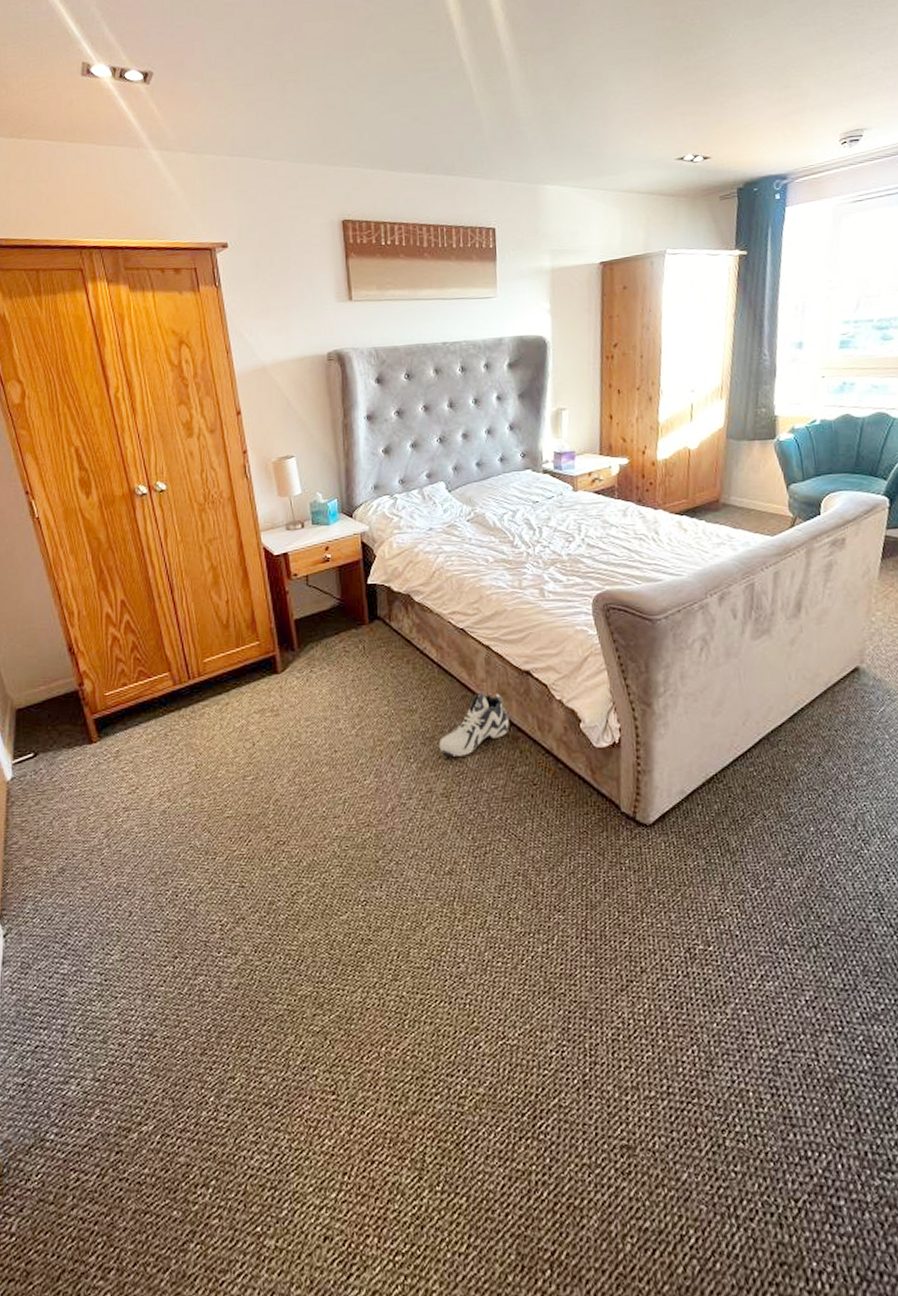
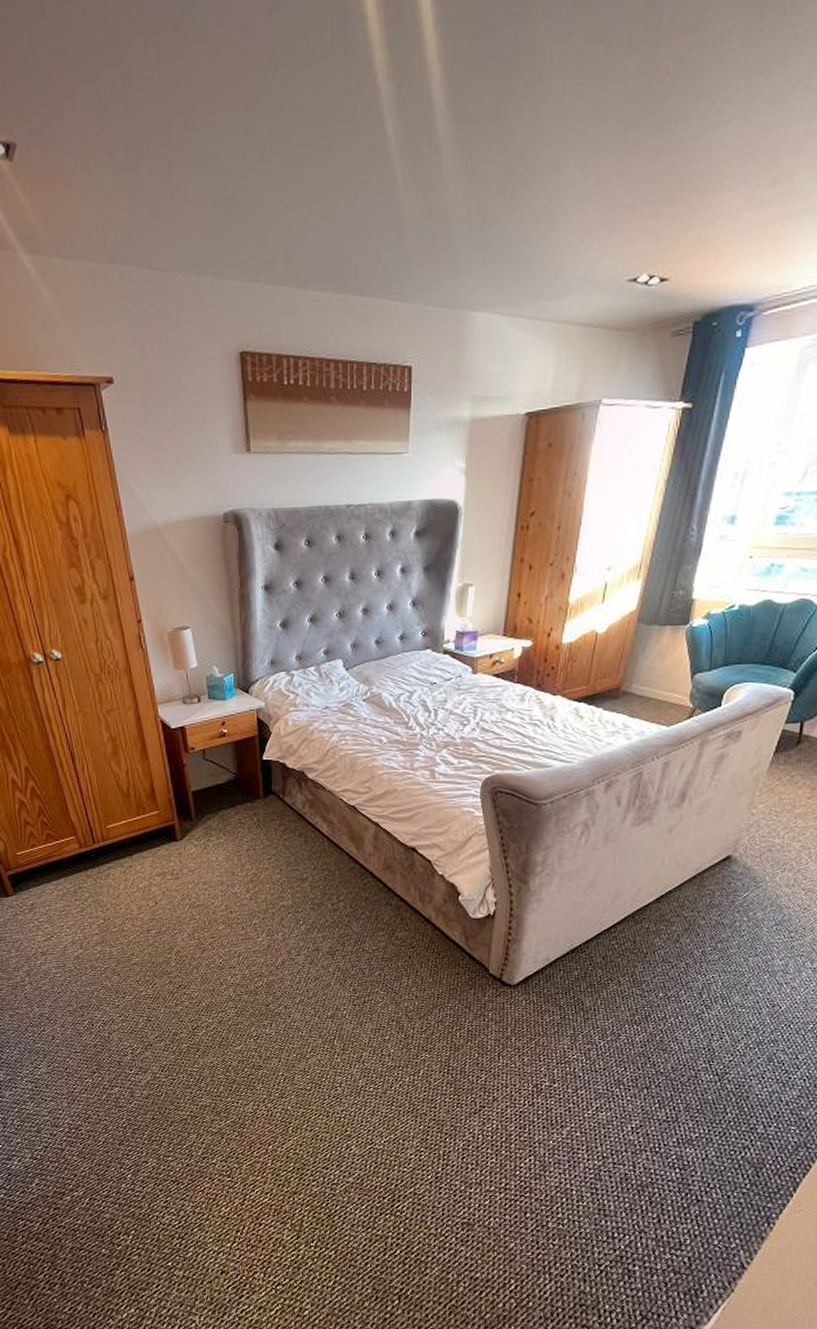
sneaker: present [438,692,509,756] -> none [326,865,392,921]

